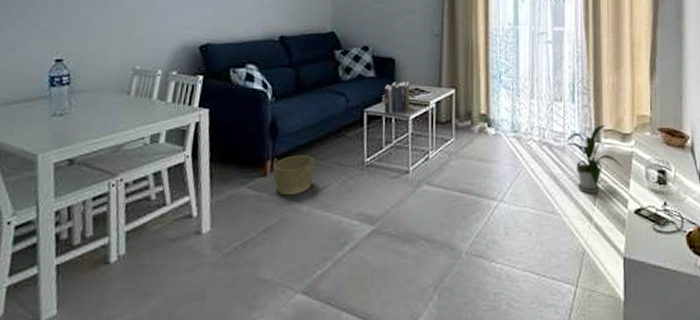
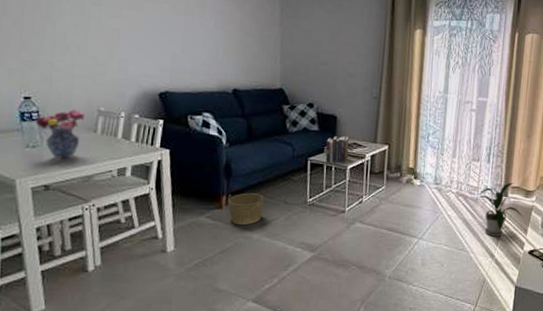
flower arrangement: none [65,69,119,127] -> present [35,109,85,159]

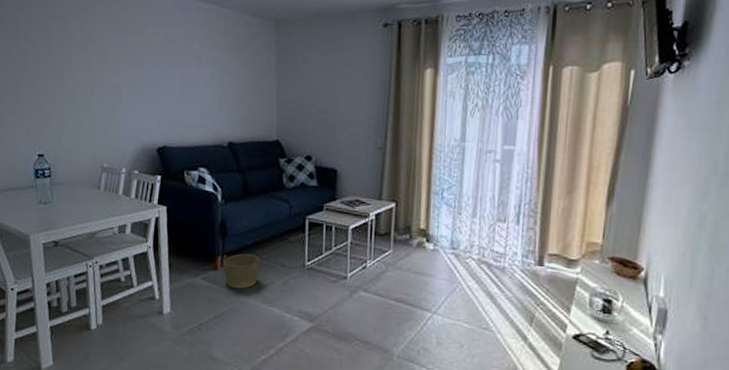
flower arrangement: present [35,109,85,159] -> none [47,165,90,215]
books: present [325,136,349,164] -> none [325,191,351,223]
house plant: present [477,182,524,237] -> none [504,248,565,316]

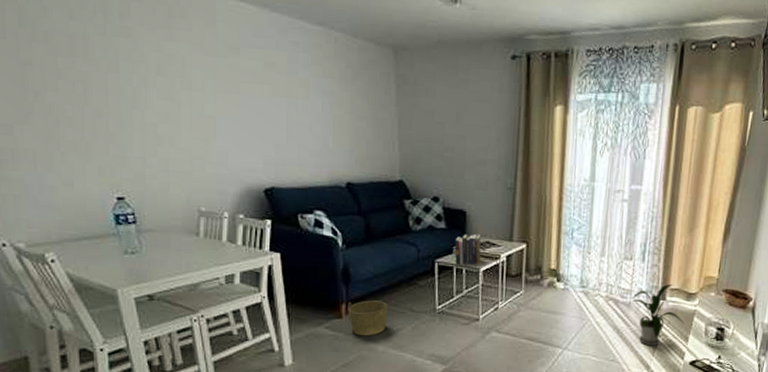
books: none [325,191,351,223] -> present [454,233,481,266]
house plant: none [504,248,565,316] -> present [630,283,684,346]

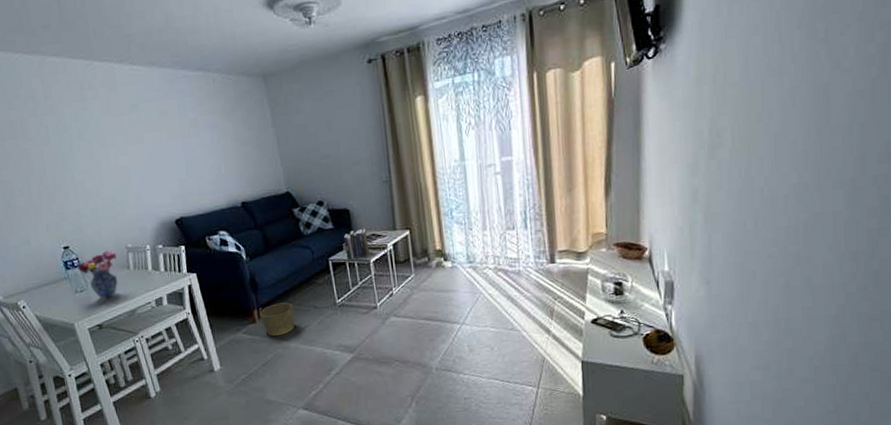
flower arrangement: none [132,209,185,266] -> present [77,250,118,299]
house plant: present [630,283,684,346] -> none [519,246,578,310]

